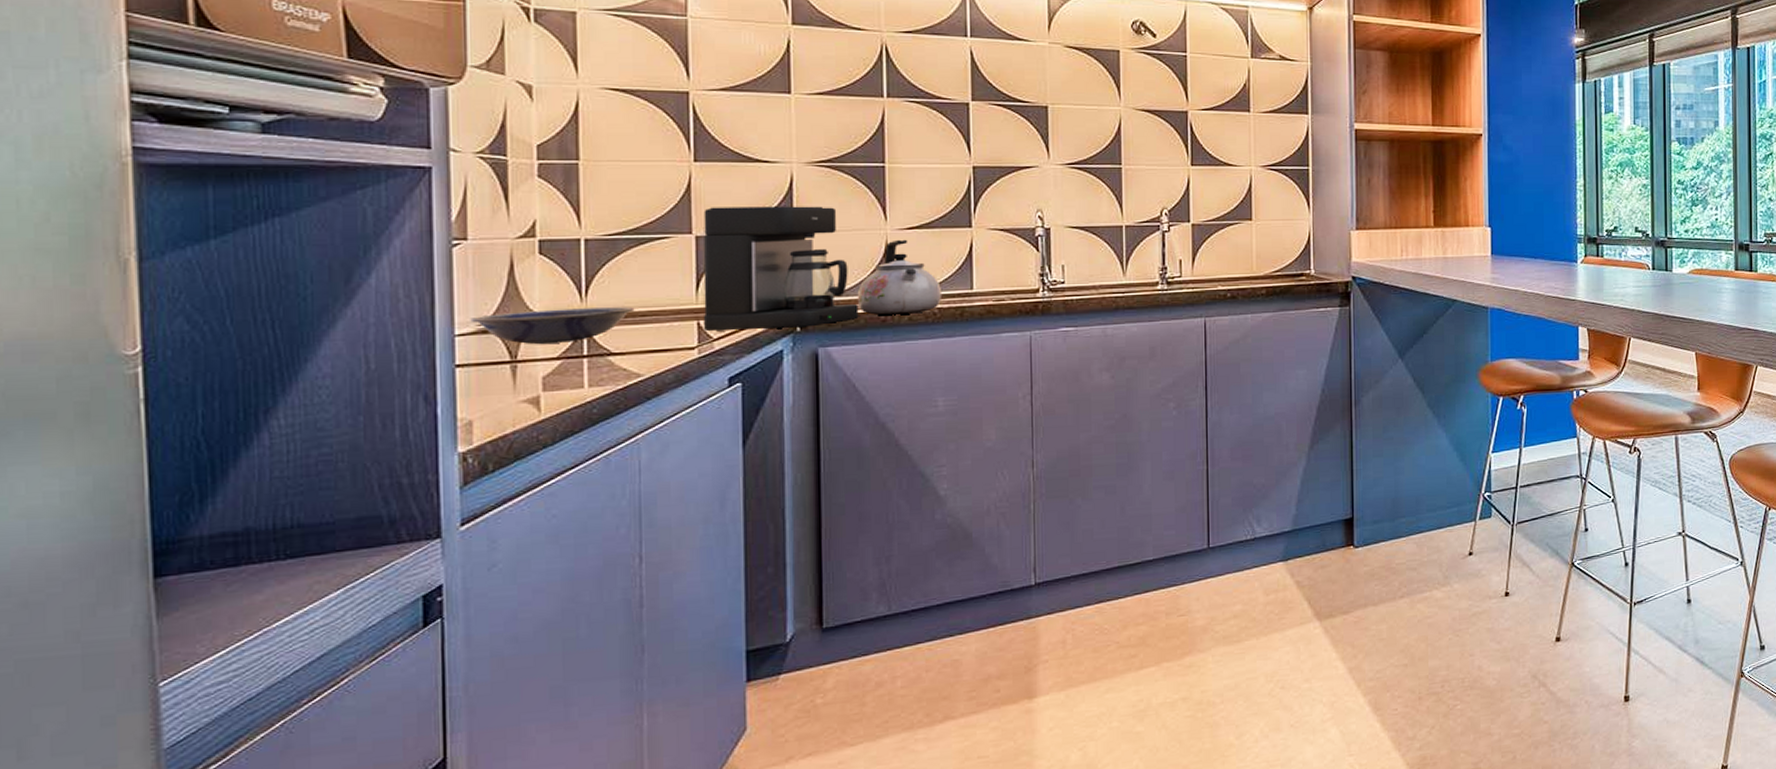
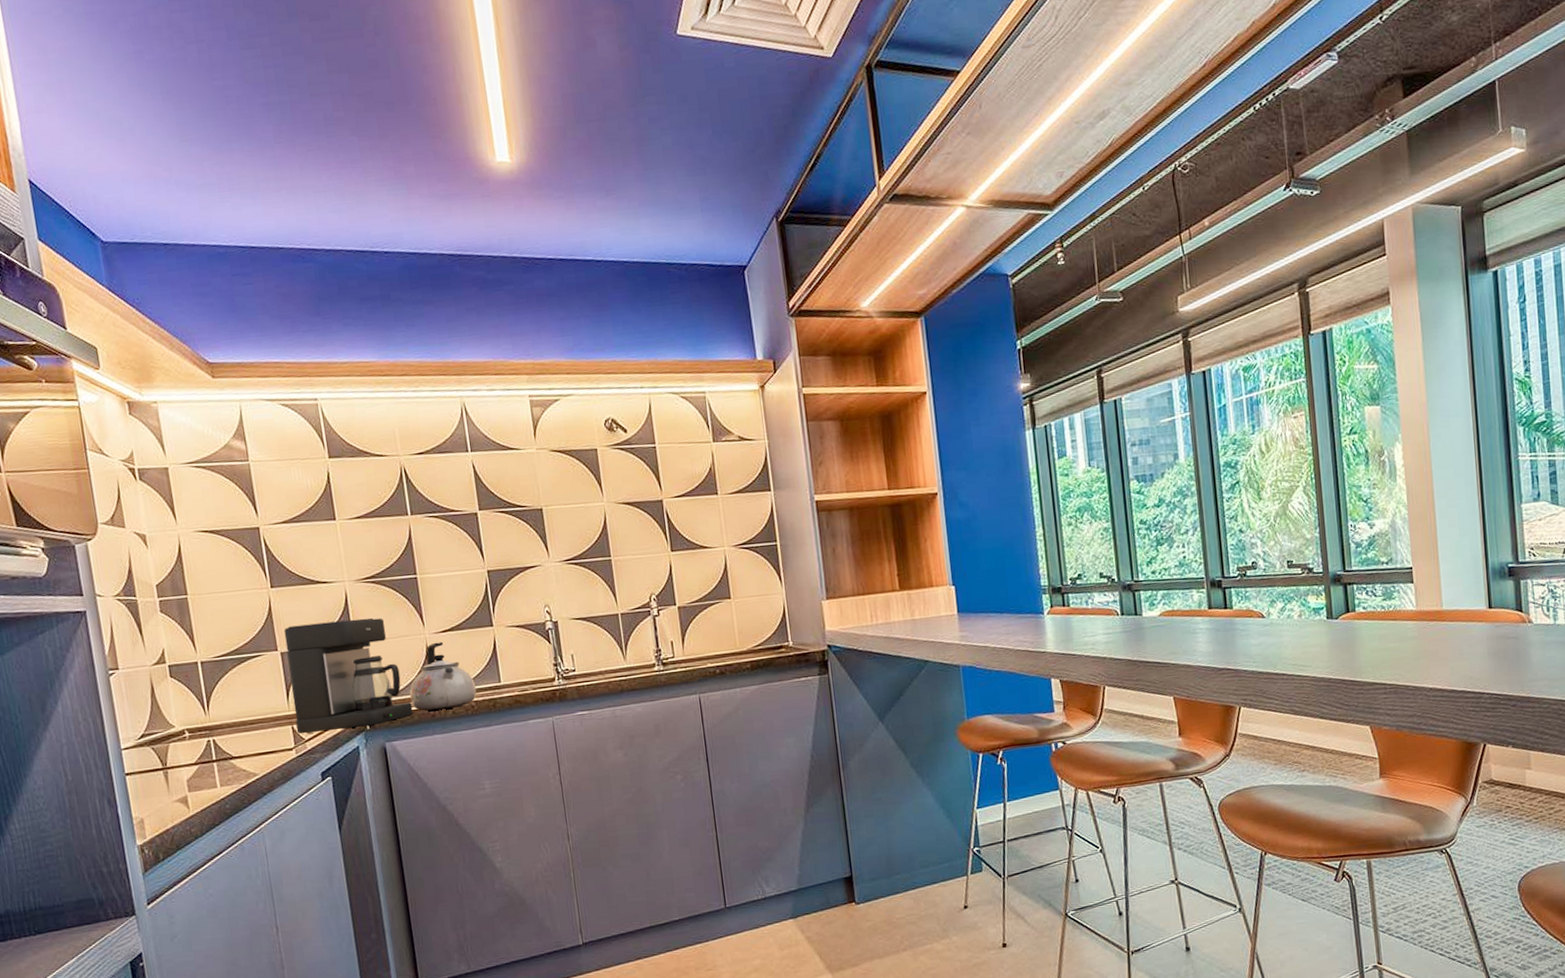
bowl: present [470,307,635,344] -> none [130,717,245,754]

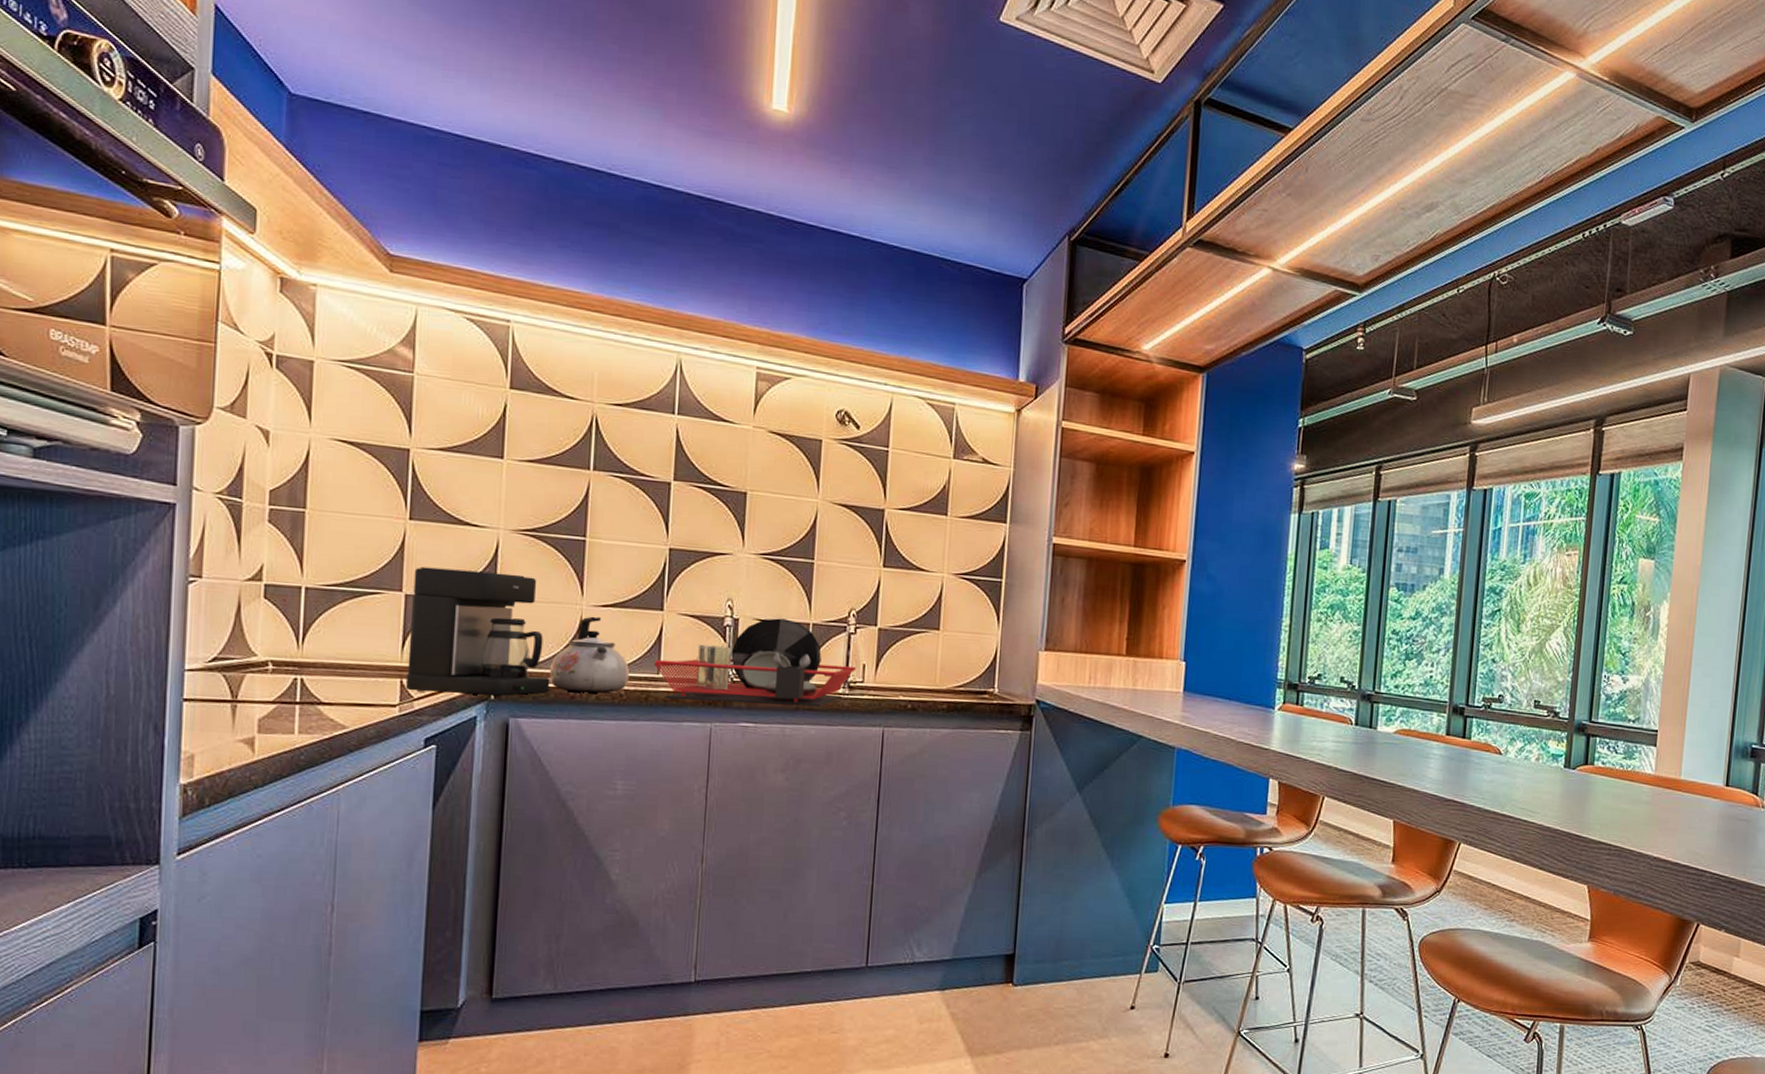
dish rack: none [494,613,666,703] -> present [653,618,857,707]

